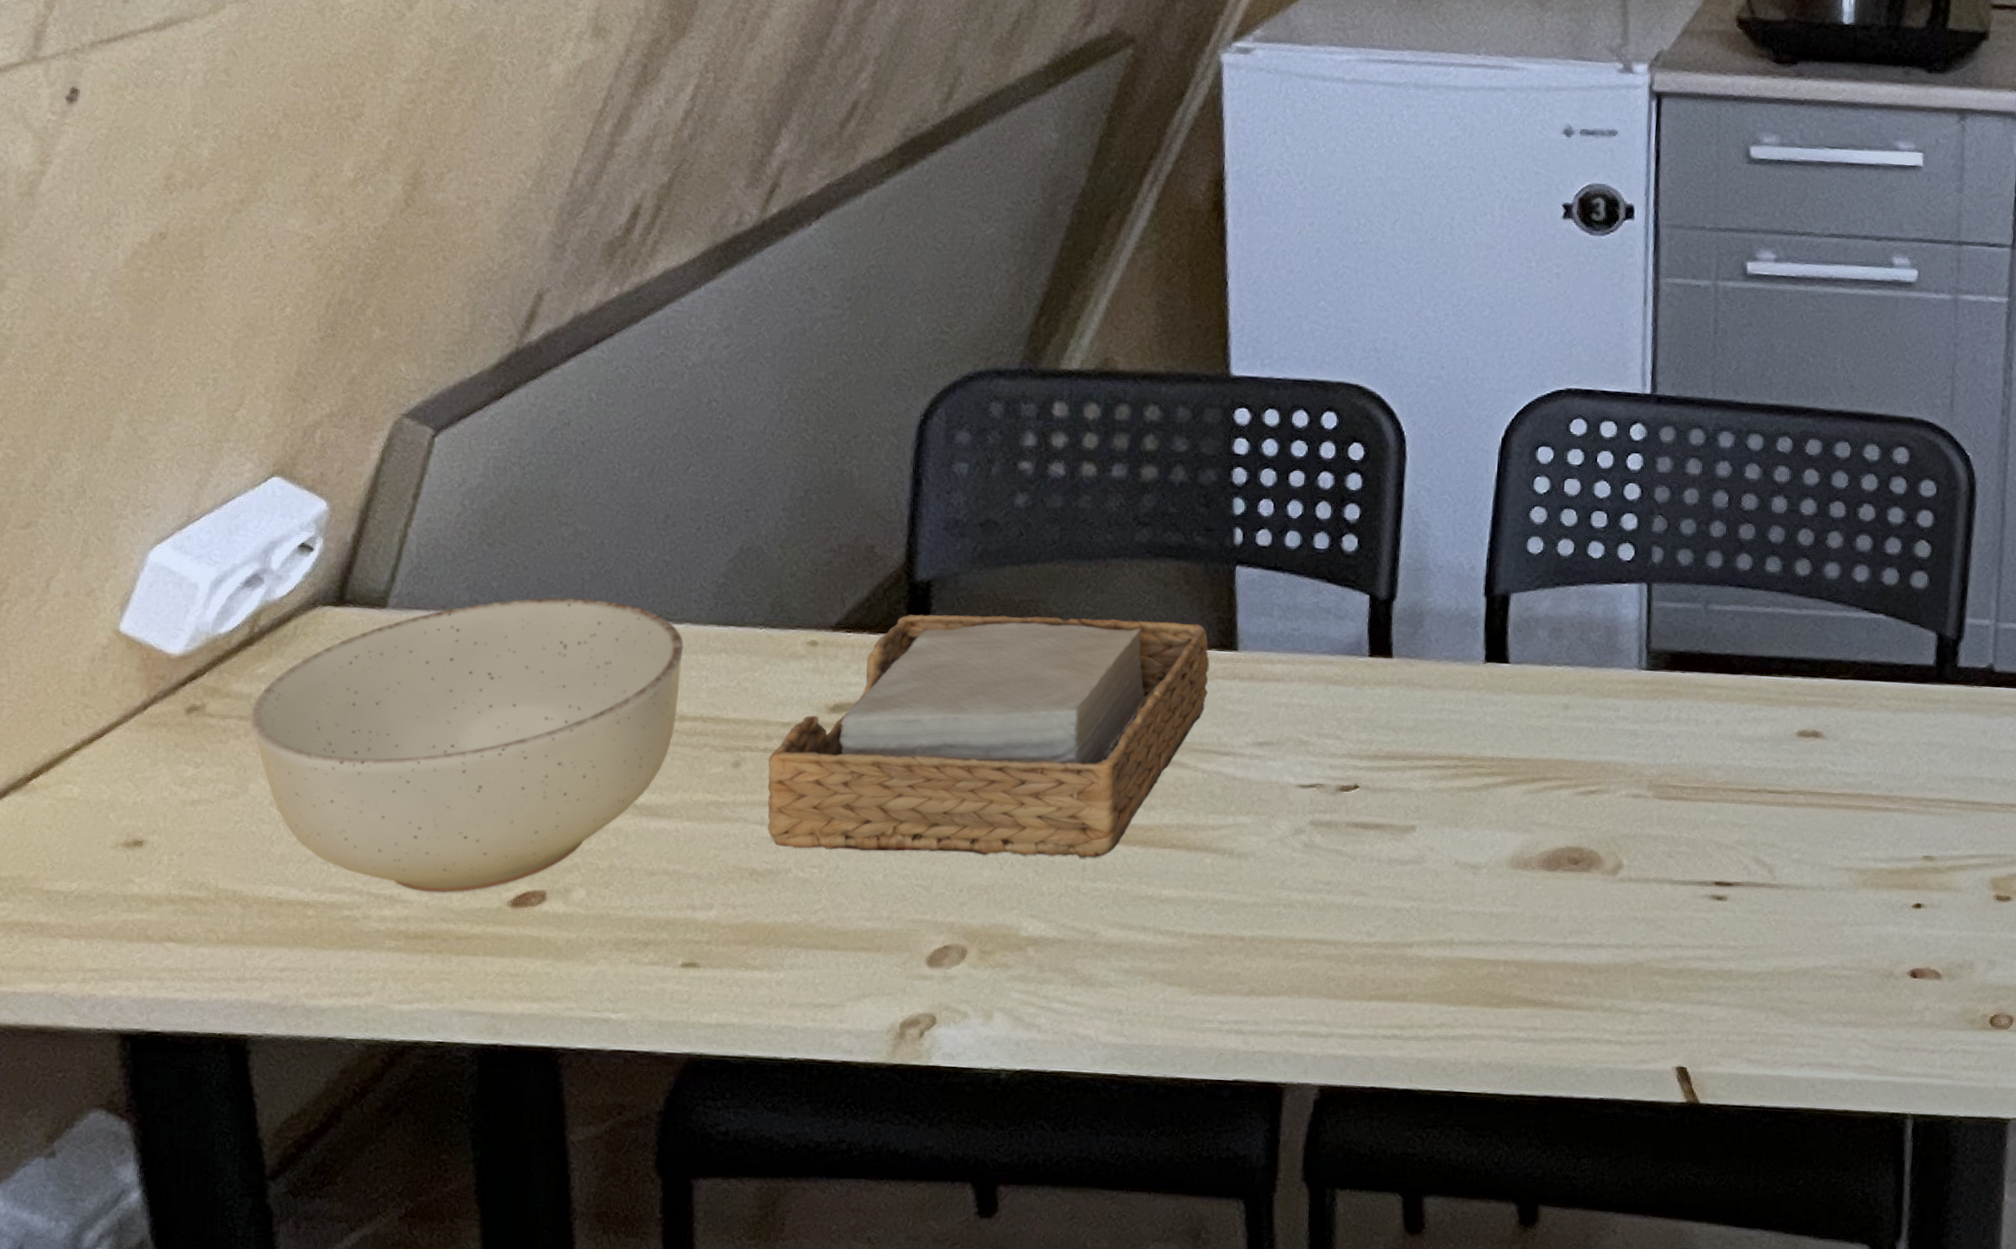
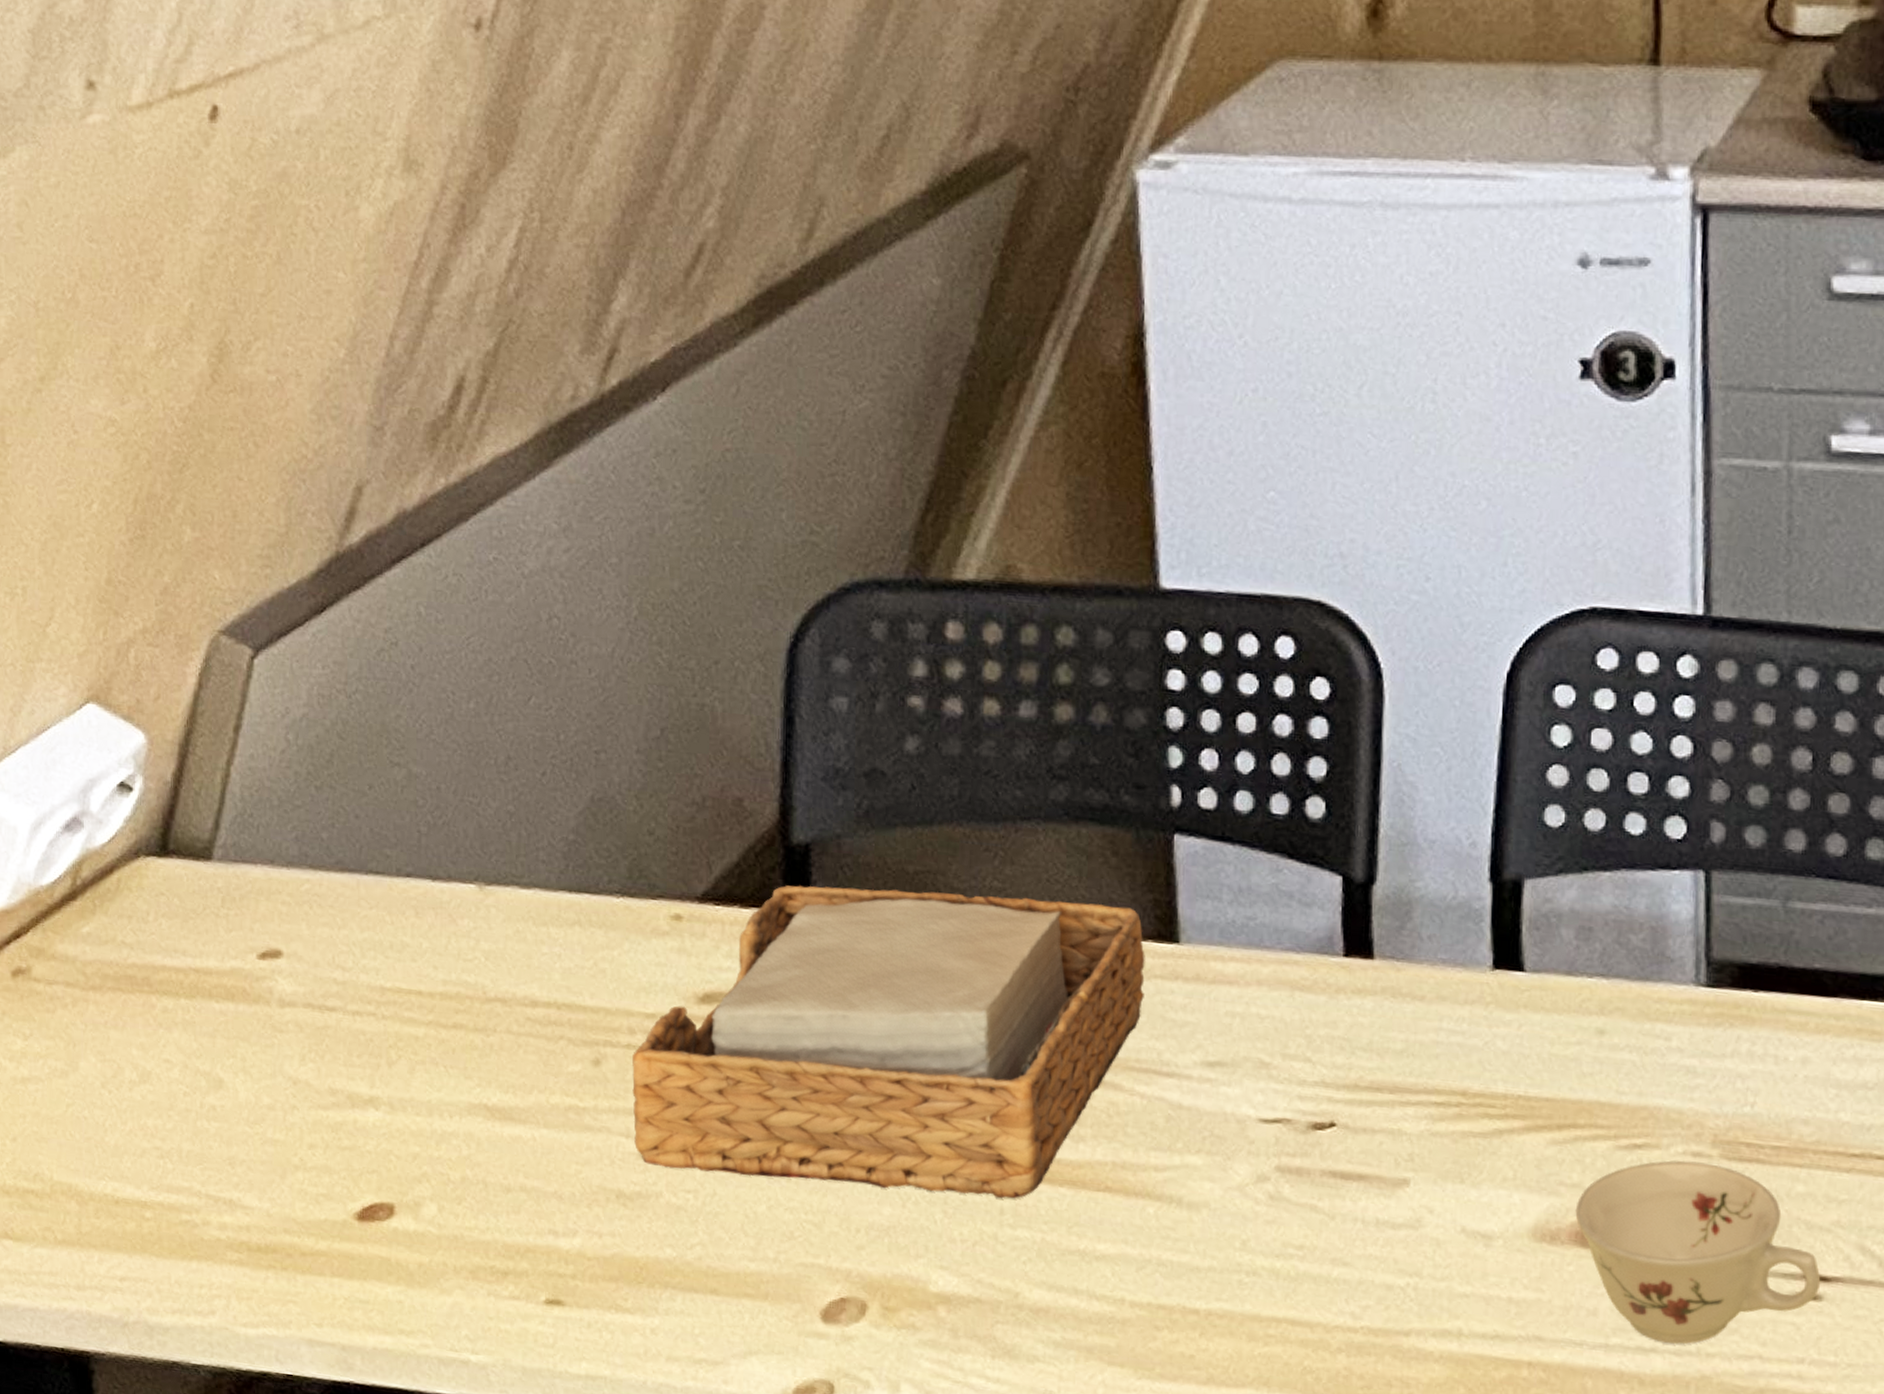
bowl: present [249,597,684,893] -> none [75,853,533,1200]
teacup: none [1543,801,1726,940] -> present [1575,1160,1821,1344]

